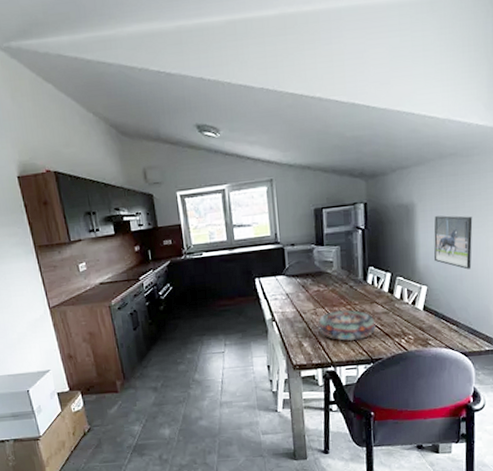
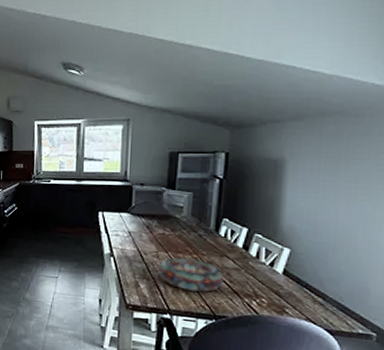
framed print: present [434,215,473,270] -> none [303,176,356,239]

